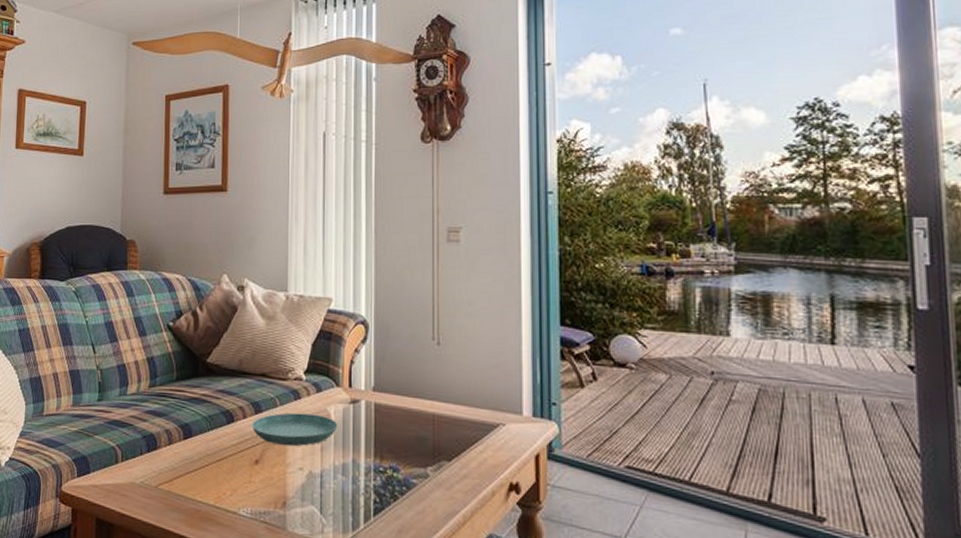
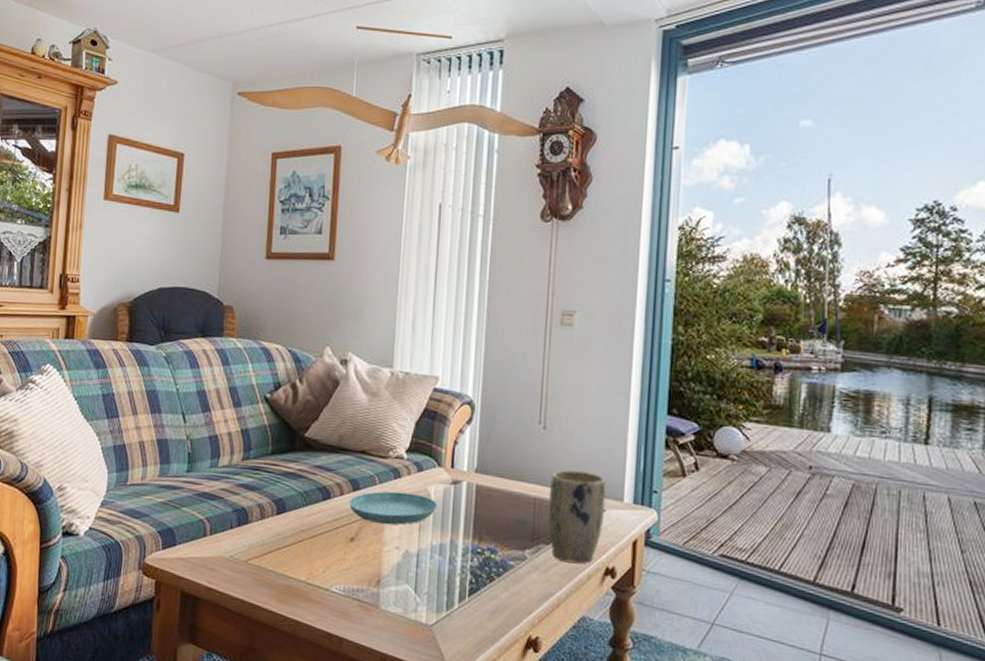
plant pot: none [447,385,504,480] -> present [547,470,606,564]

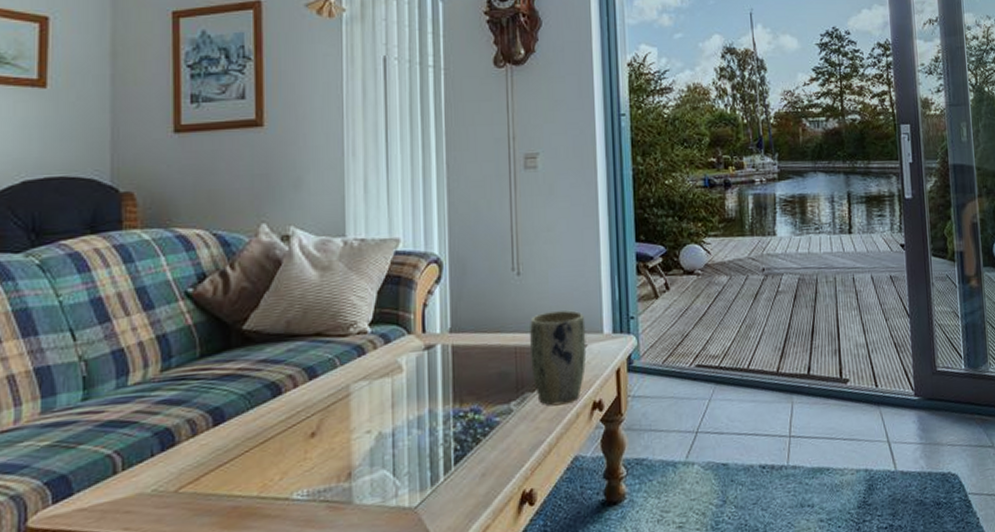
saucer: present [348,491,438,525] -> none [304,368,411,411]

